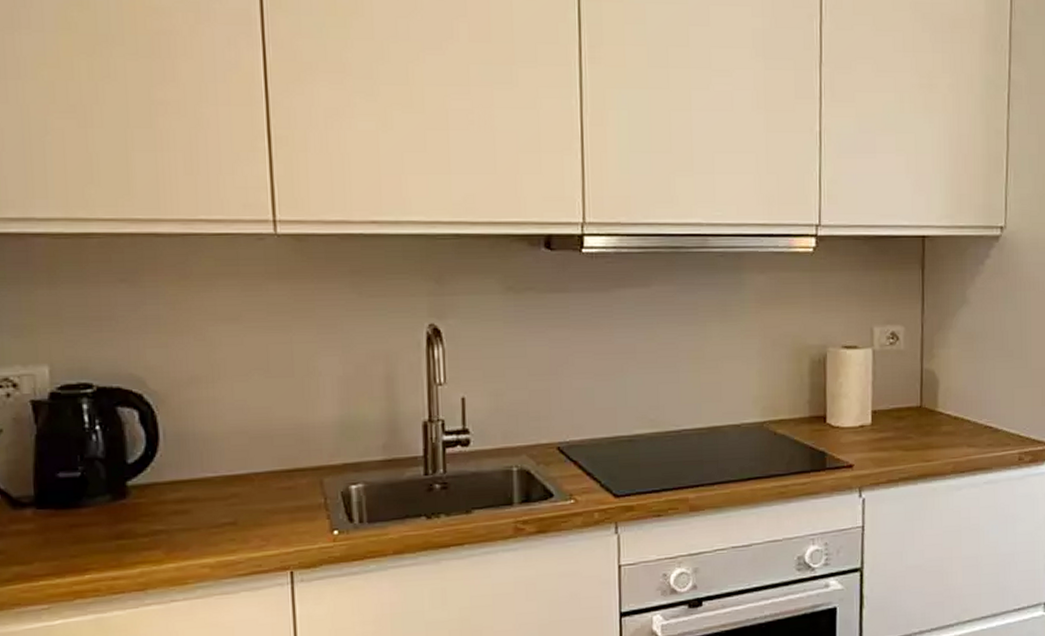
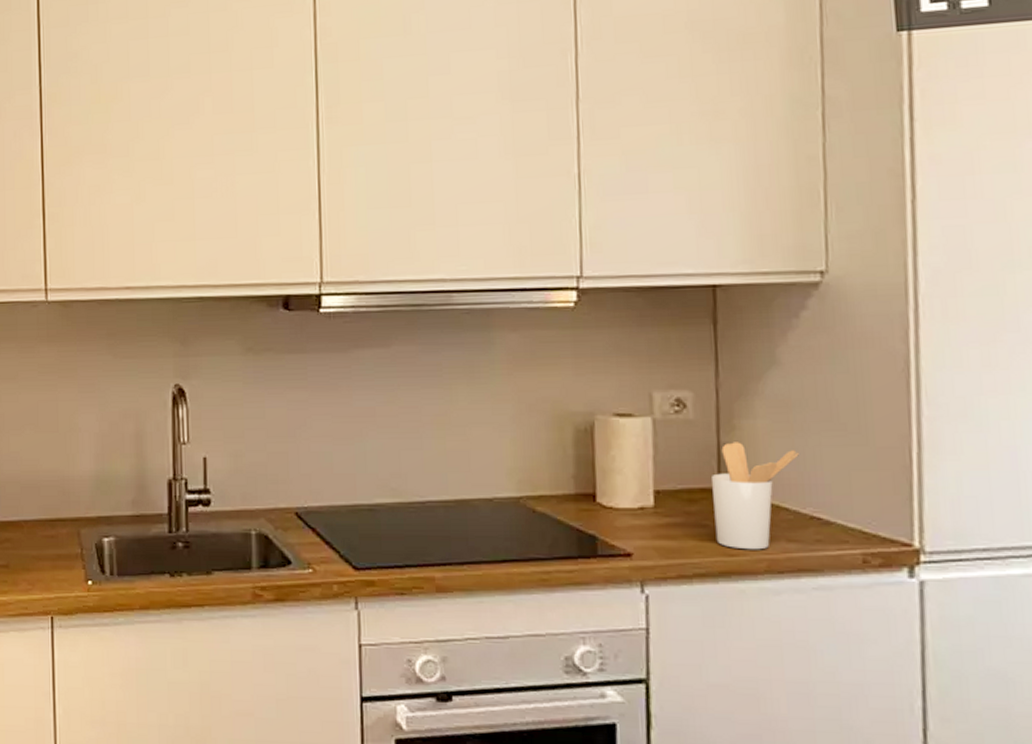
utensil holder: none [915,367,979,456] -> present [710,442,799,550]

